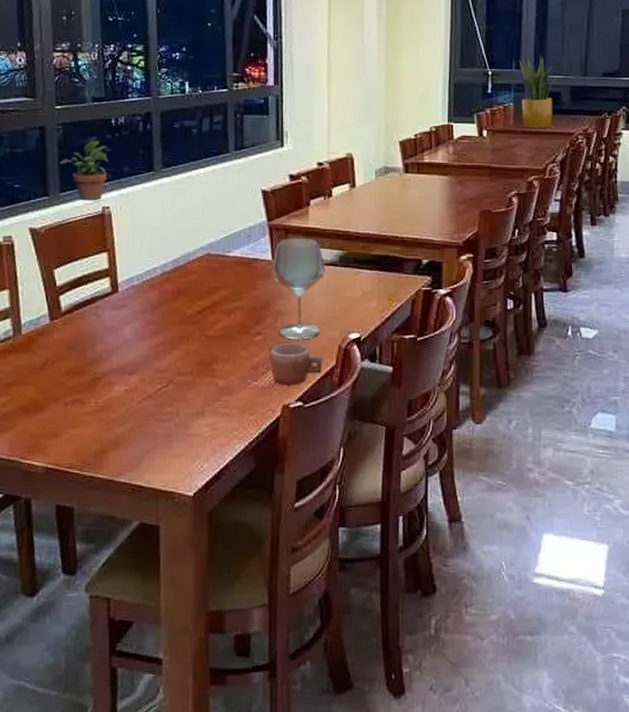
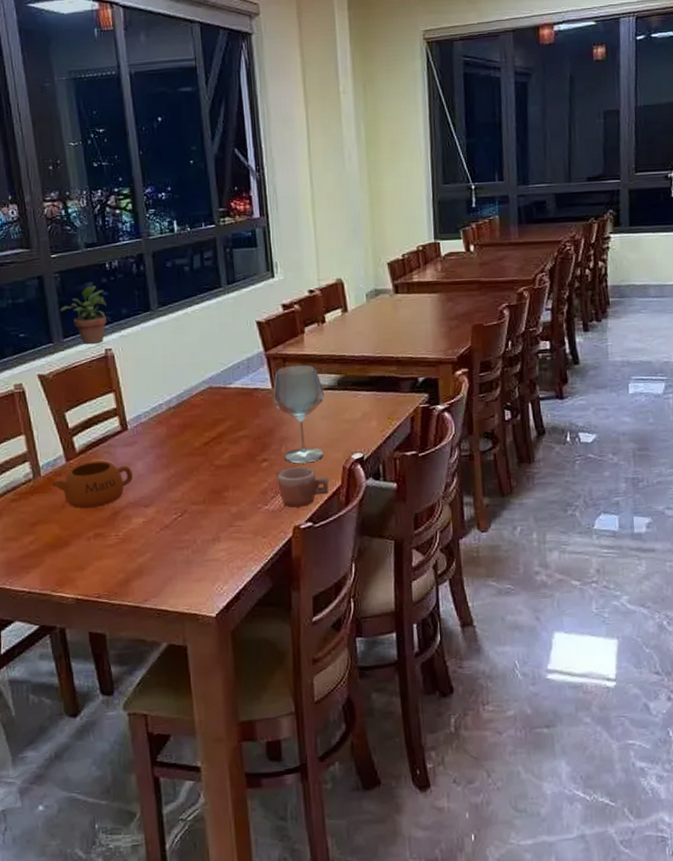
teapot: none [33,322,120,371] -> present [52,460,134,508]
planter: present [519,55,557,129] -> none [501,165,541,240]

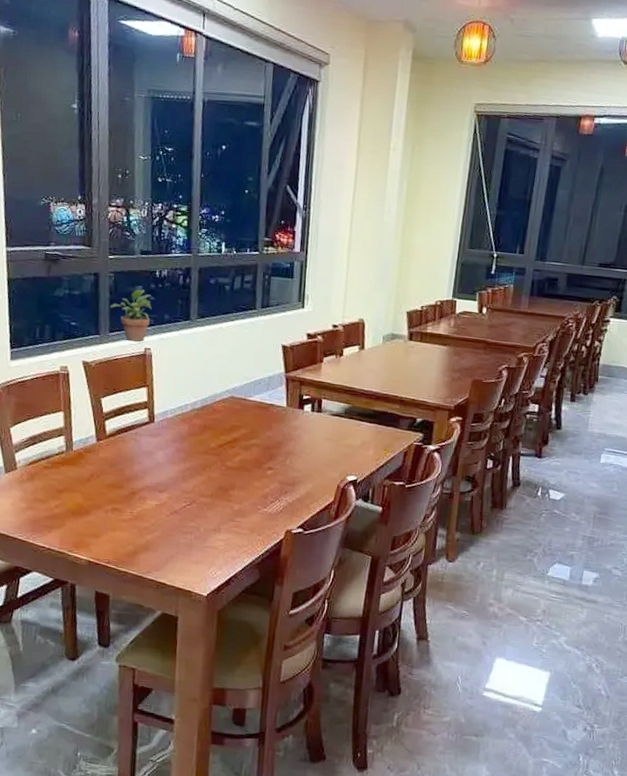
teapot: present [52,460,134,508] -> none [82,444,154,485]
wine glass: present [273,364,324,464] -> none [286,389,332,477]
cup: present [277,466,329,508] -> none [278,478,324,515]

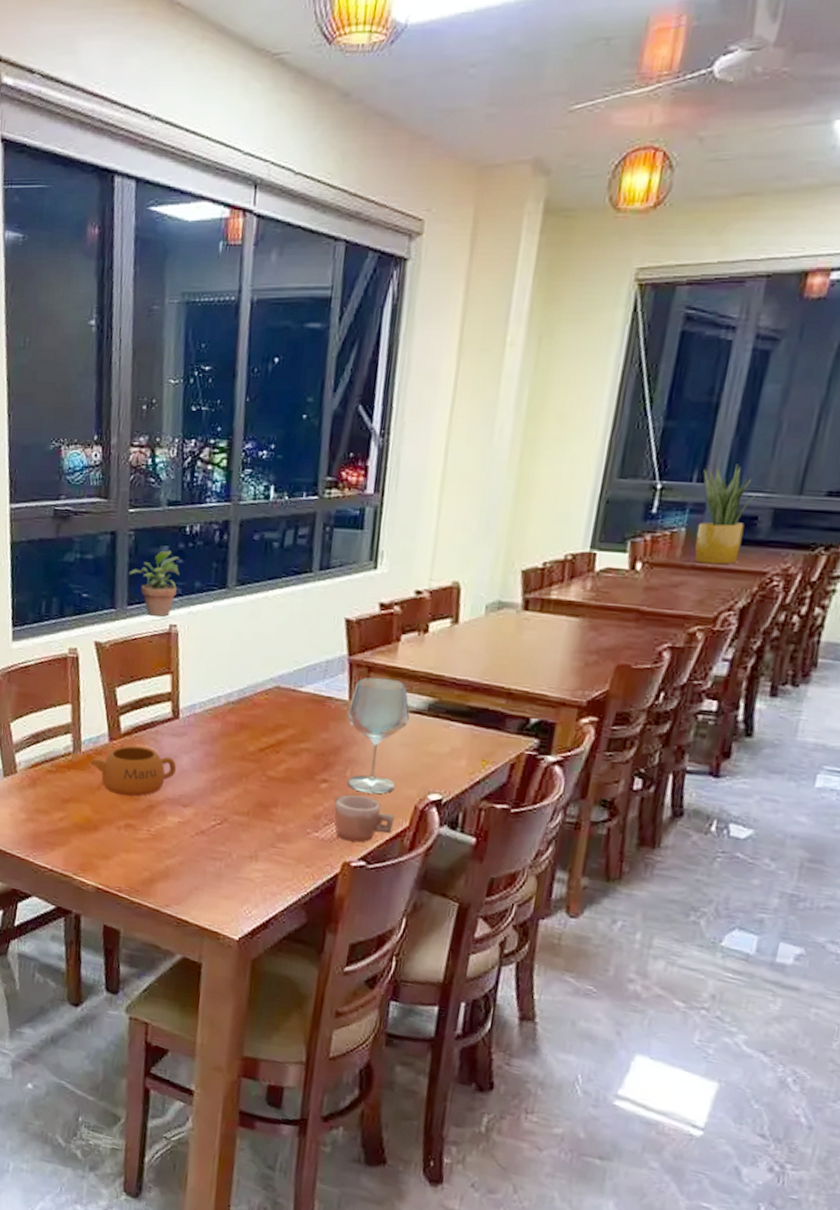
teapot: none [82,444,154,485] -> present [91,745,177,796]
cup: none [278,478,324,515] -> present [334,794,395,843]
wine glass: none [286,389,332,477] -> present [347,677,410,794]
planter: none [519,242,557,311] -> present [693,464,757,565]

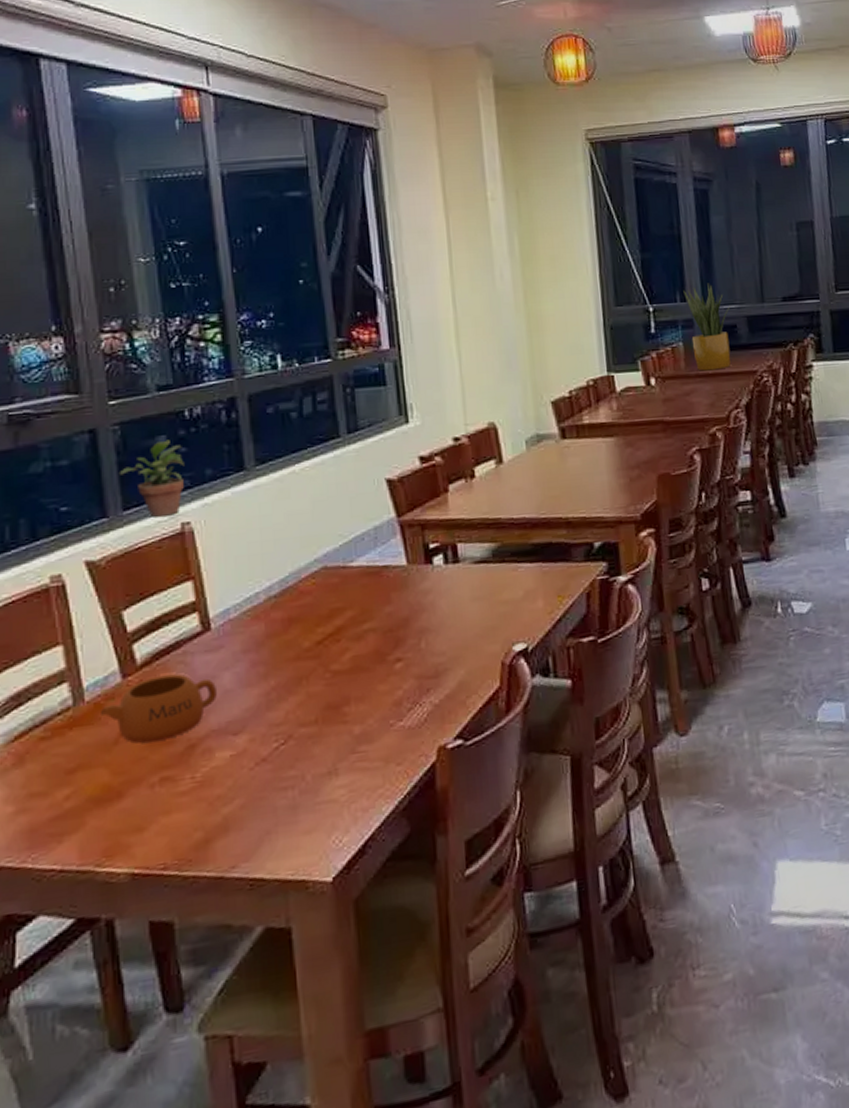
cup: present [334,794,395,843] -> none [414,664,484,722]
wine glass: present [347,677,410,794] -> none [408,532,476,662]

